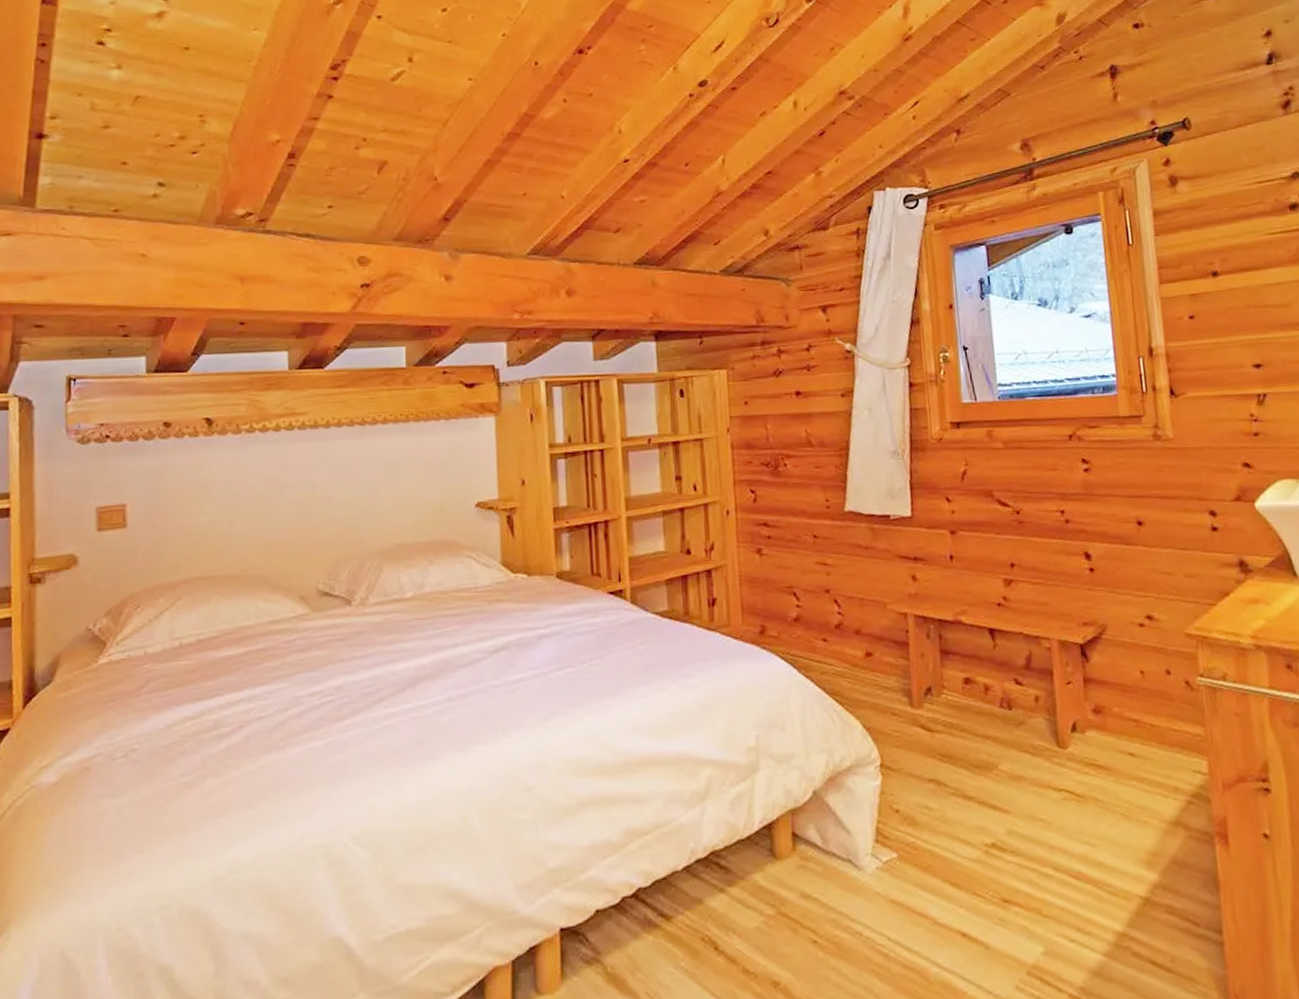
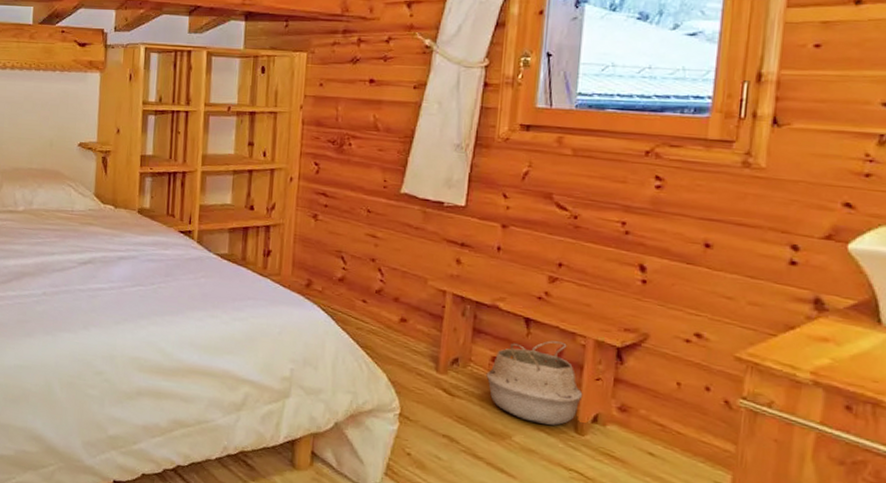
woven basket: none [961,648,1058,745] -> present [486,340,583,425]

